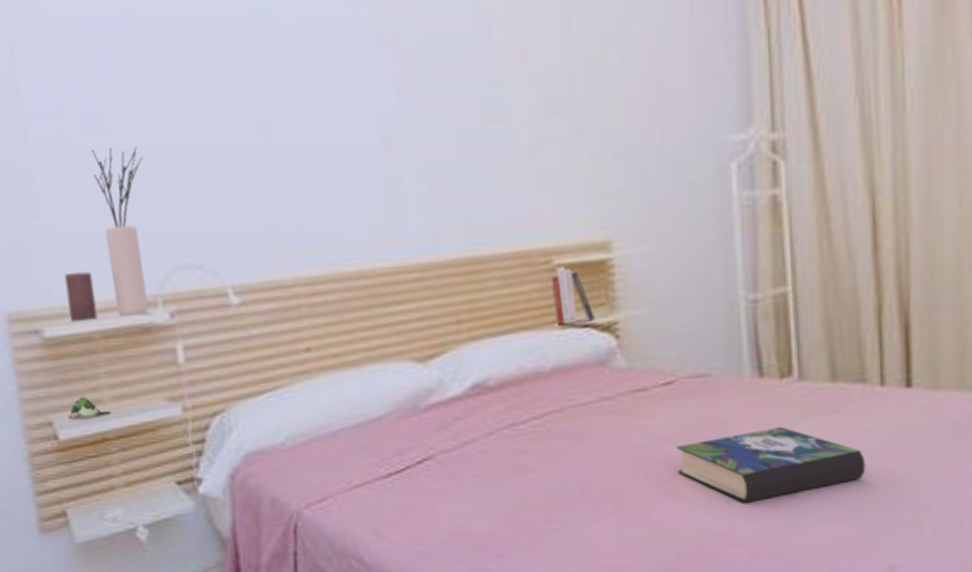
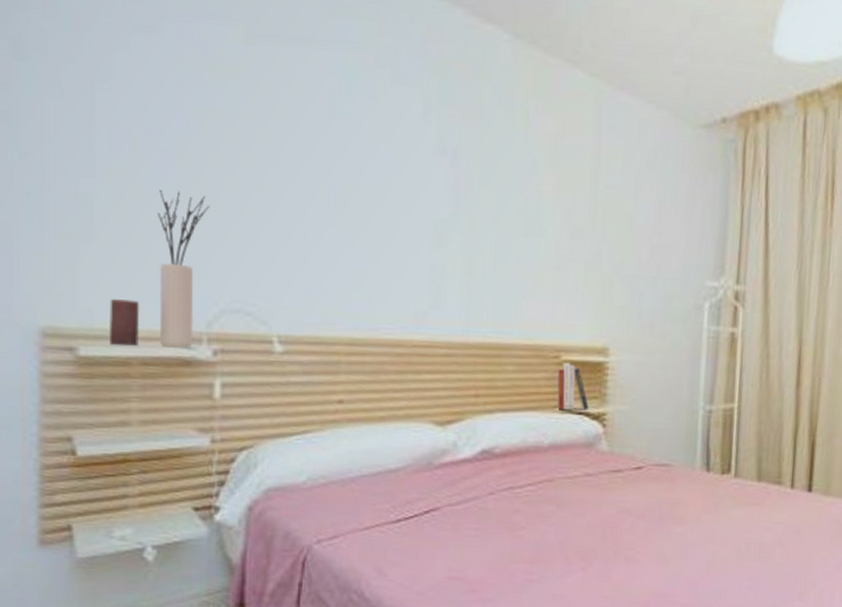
succulent plant: present [68,397,110,420] -> none [90,417,136,439]
book: present [677,426,866,503] -> none [637,512,775,571]

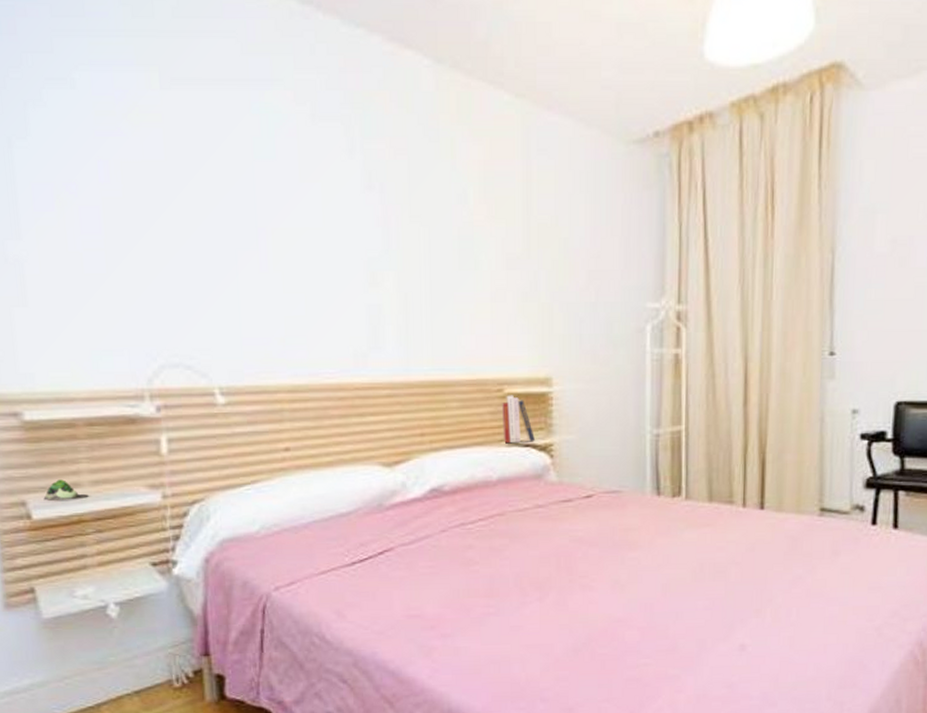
succulent plant: none [90,417,136,439] -> present [43,479,89,502]
candle: present [108,299,140,347] -> none [49,361,82,409]
vase: present [158,189,210,349] -> none [87,247,140,406]

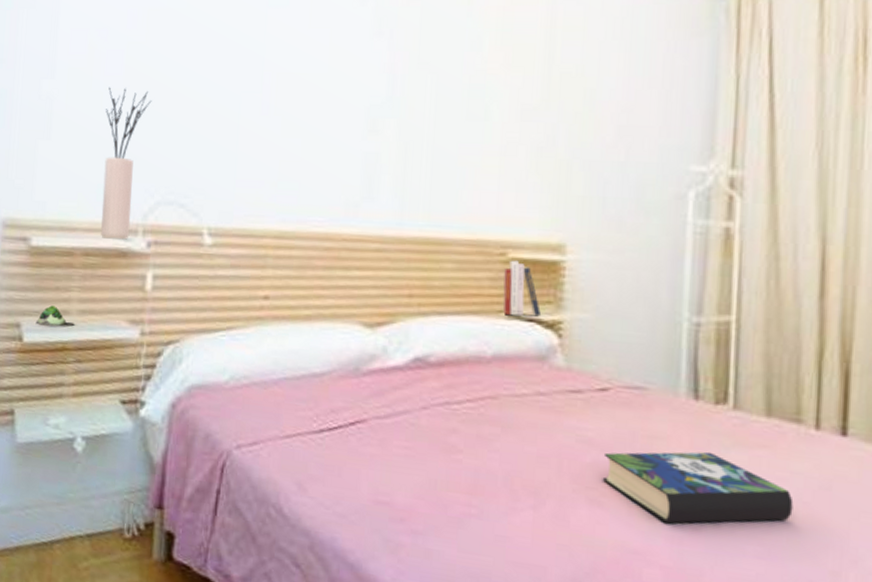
vase: none [87,247,140,406] -> present [101,87,152,240]
book: none [591,535,729,595] -> present [602,451,794,524]

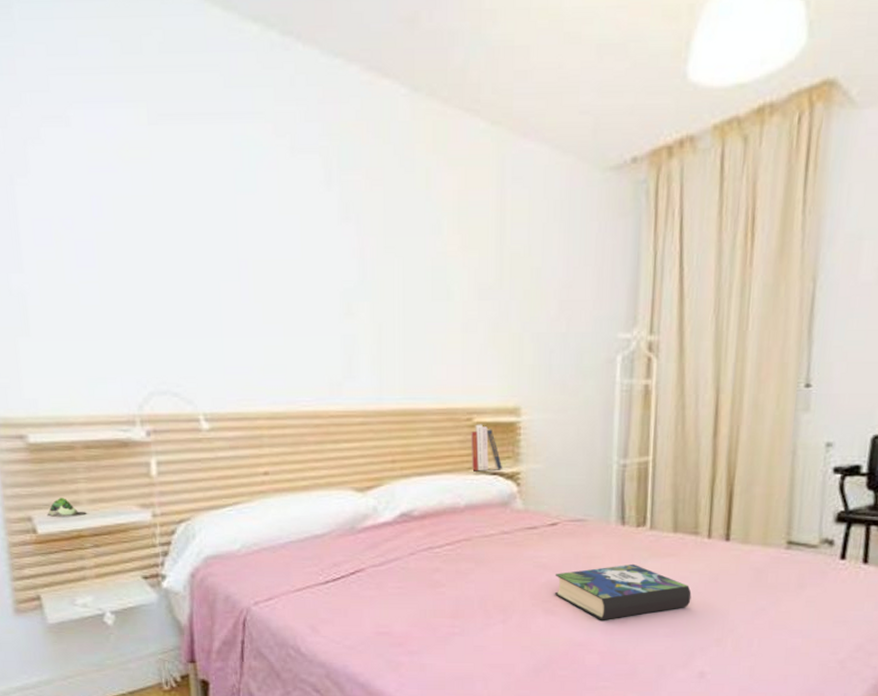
vase: present [101,87,152,240] -> none [83,279,131,431]

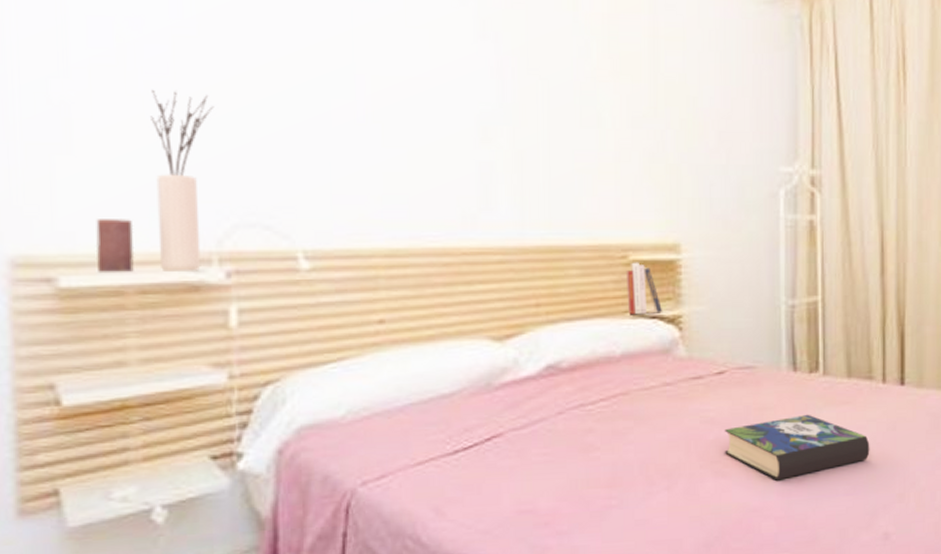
succulent plant: present [47,498,87,518] -> none [78,357,136,384]
candle: none [50,388,80,432] -> present [95,219,135,274]
vase: none [83,279,131,431] -> present [151,89,215,272]

